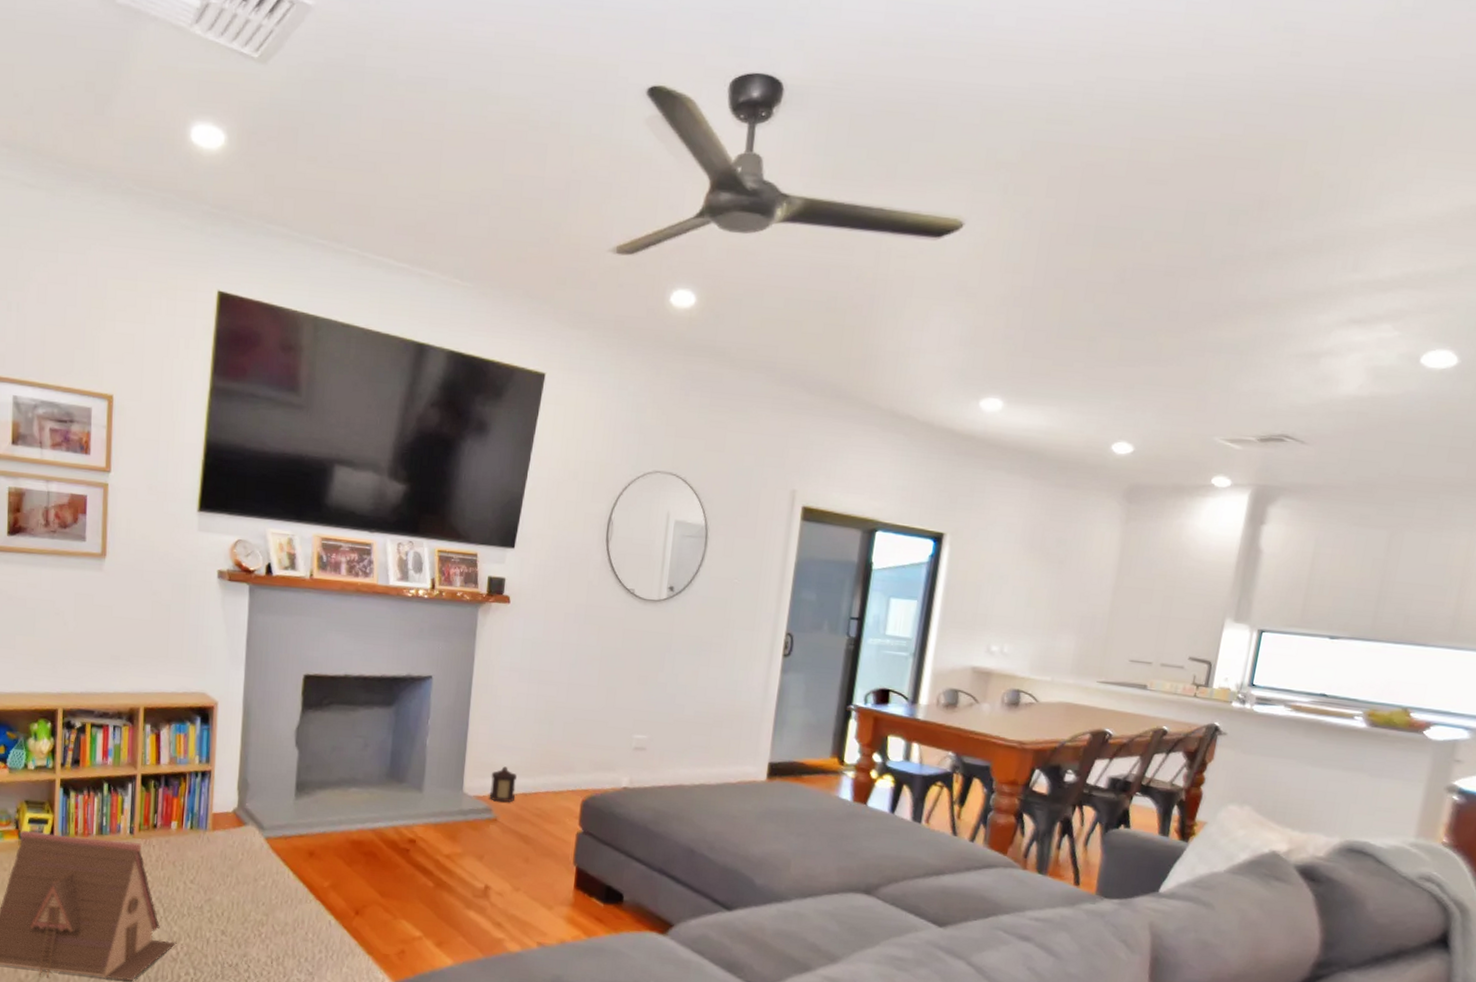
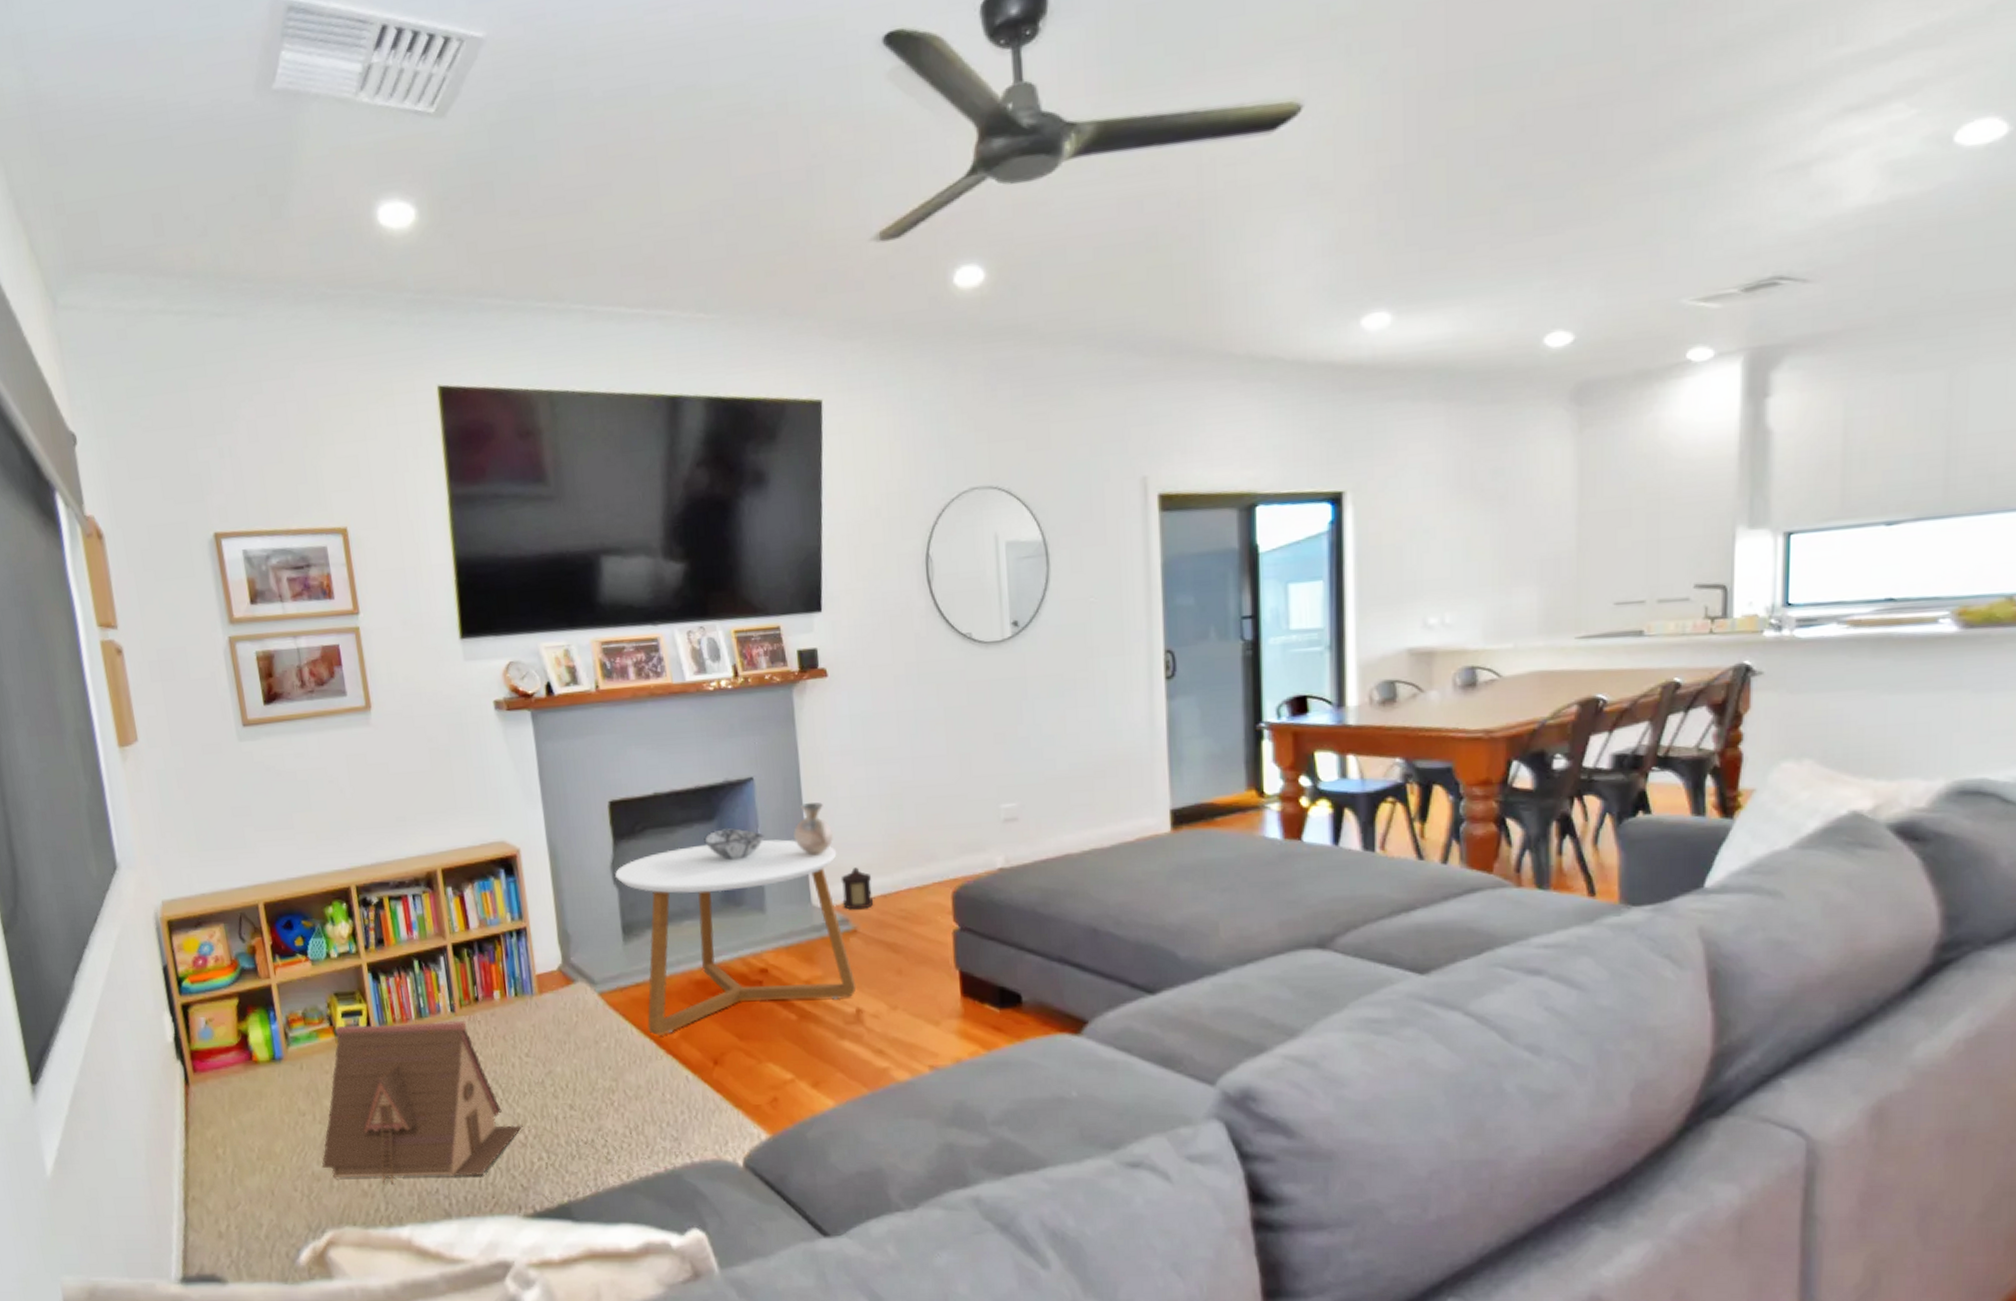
coffee table: none [298,725,492,883] -> present [615,839,857,1035]
decorative bowl: none [381,714,433,743] -> present [704,828,764,860]
vase: none [458,705,492,751] -> present [793,802,834,856]

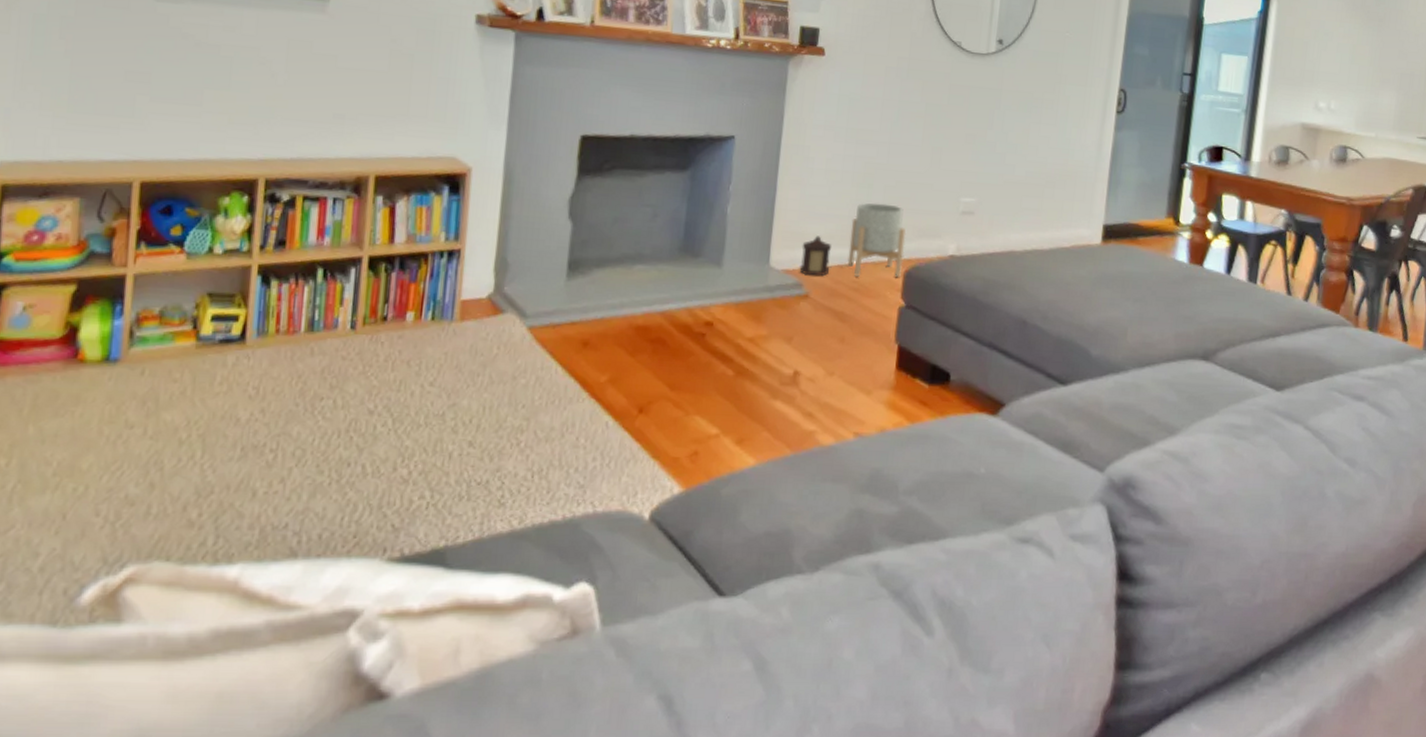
toy house: present [321,1020,523,1185] -> none [140,329,409,516]
coffee table: present [615,839,857,1035] -> none [572,192,803,378]
decorative bowl: present [704,828,764,860] -> none [673,180,735,212]
vase: present [793,802,834,856] -> none [764,168,804,220]
planter: none [887,823,950,904] -> present [847,202,907,277]

